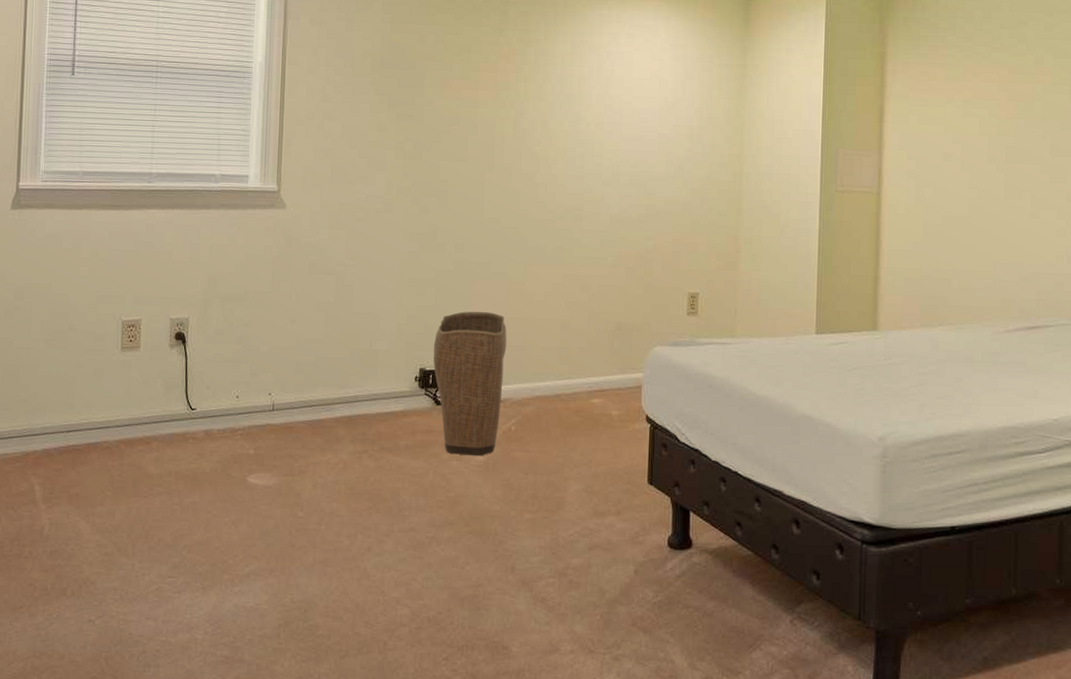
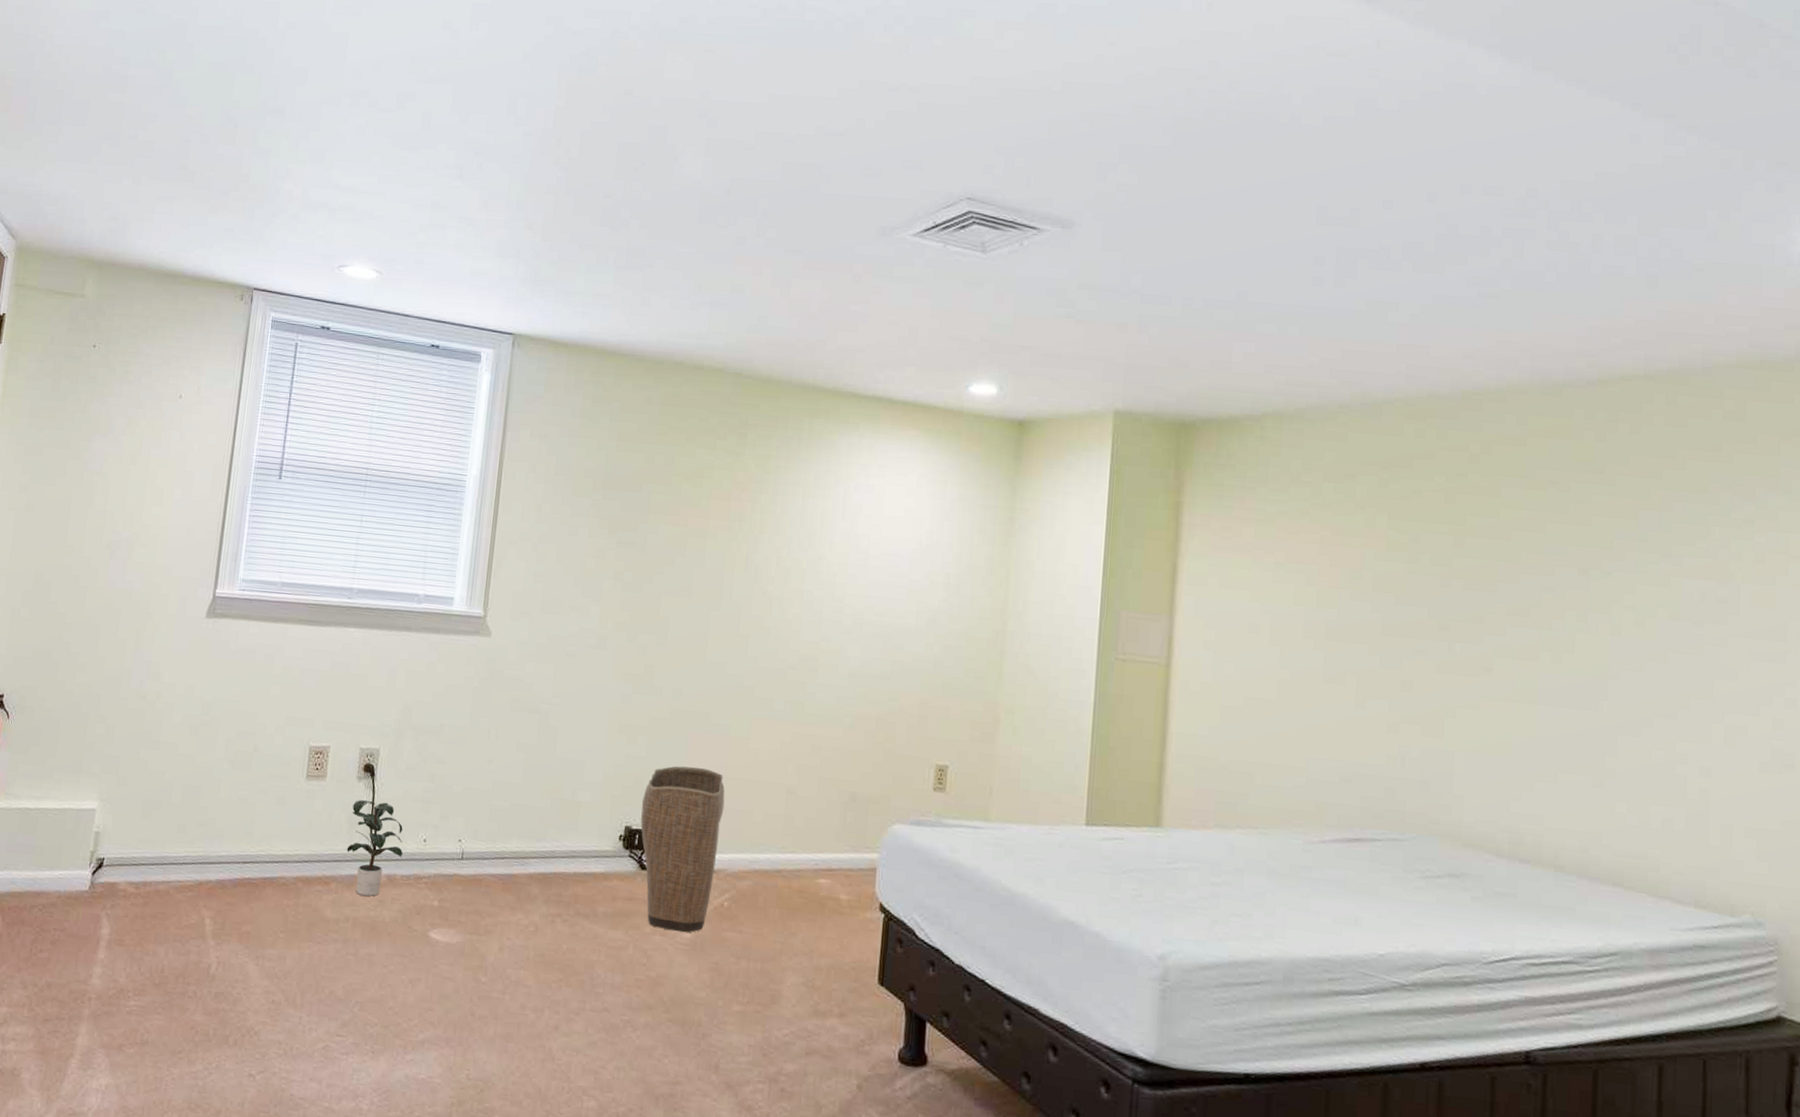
potted plant: none [164,365,217,452] -> present [346,800,403,897]

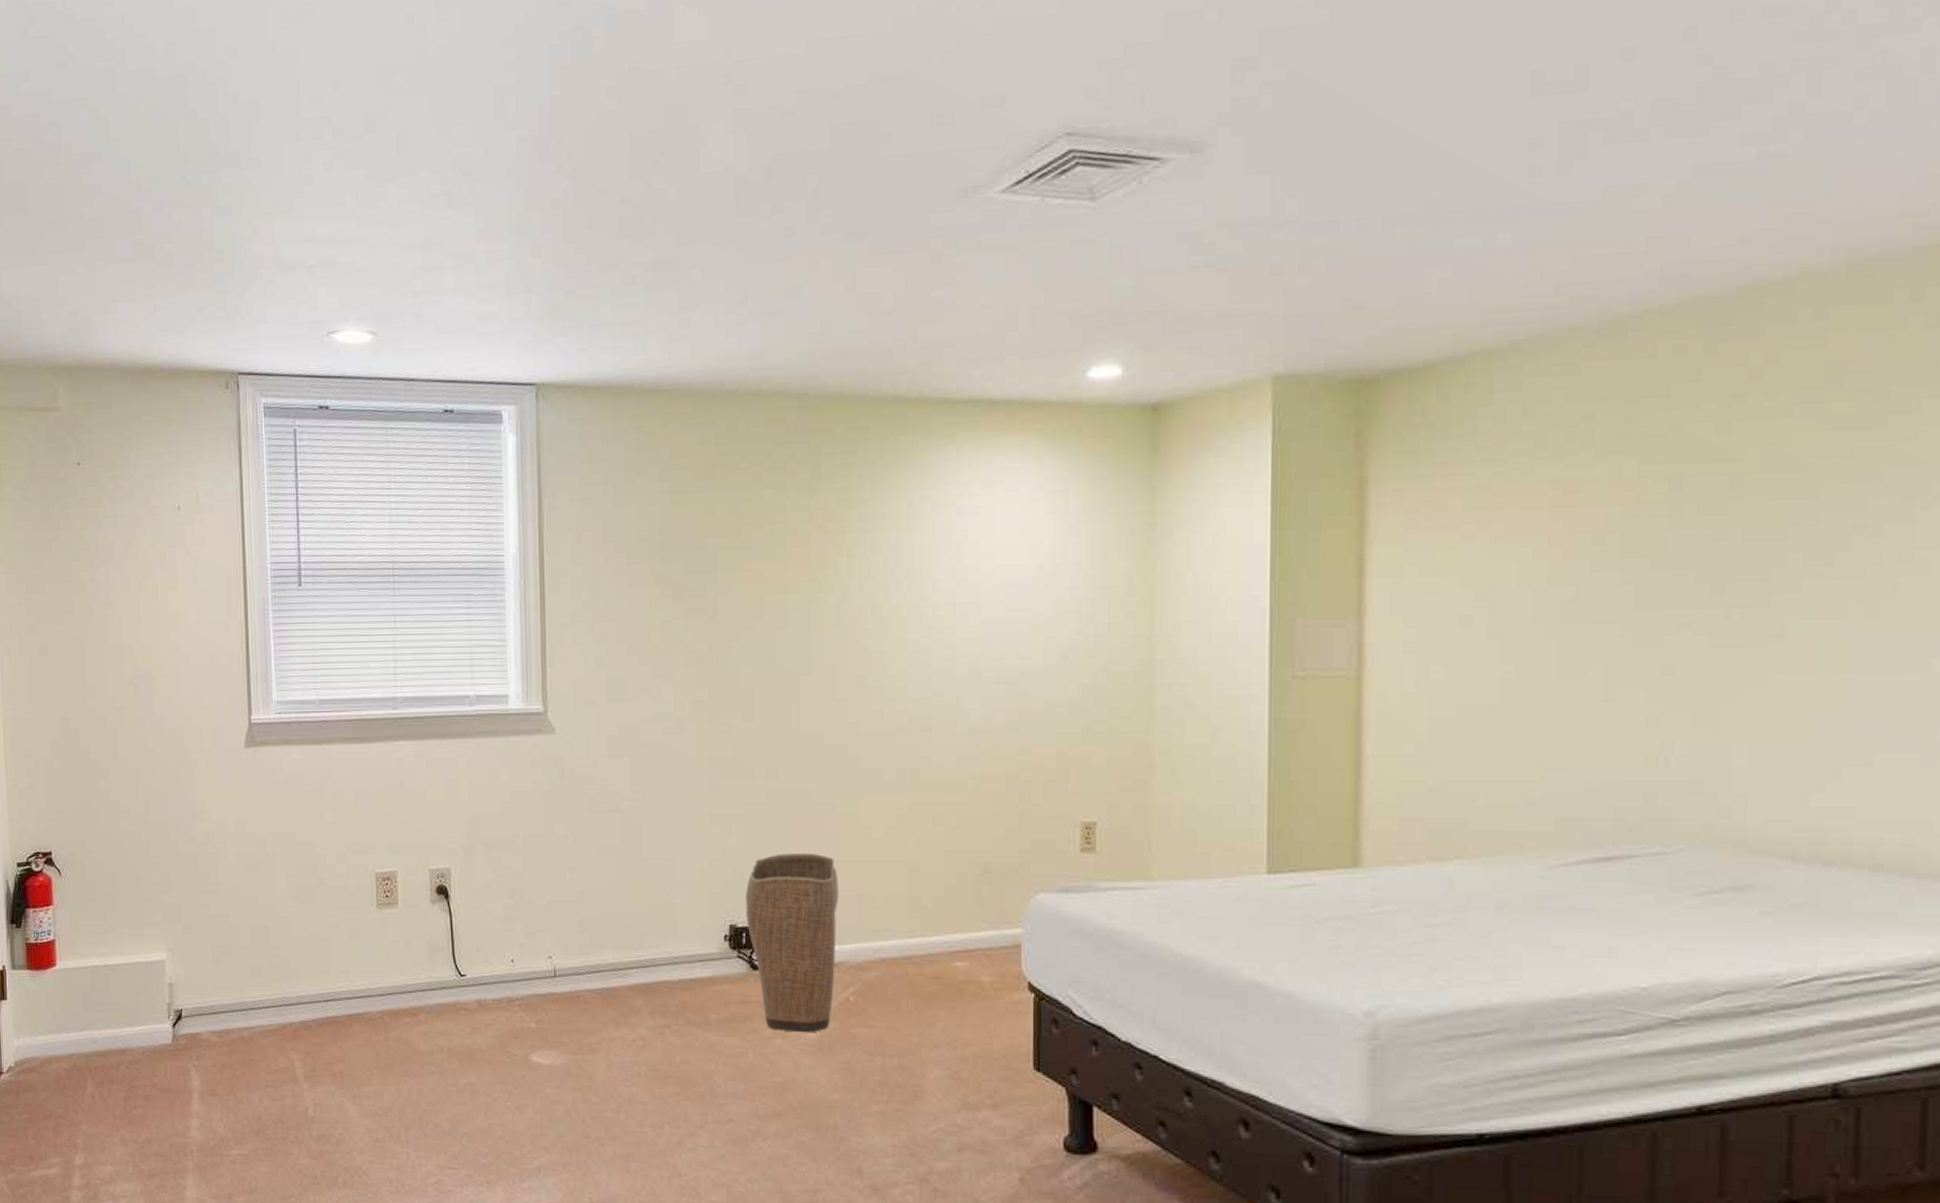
potted plant: present [346,800,403,897] -> none [430,924,490,1025]

